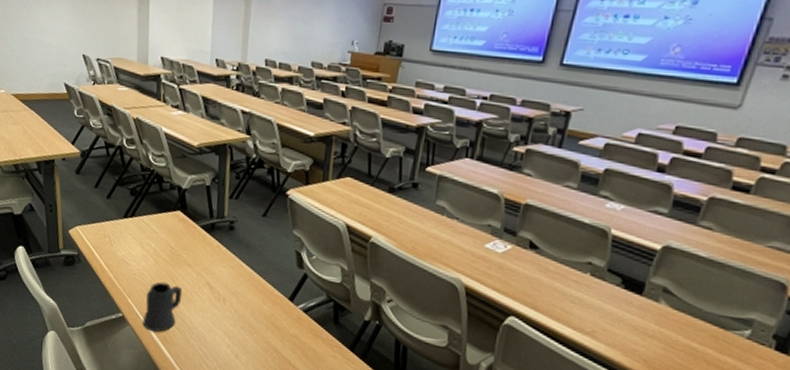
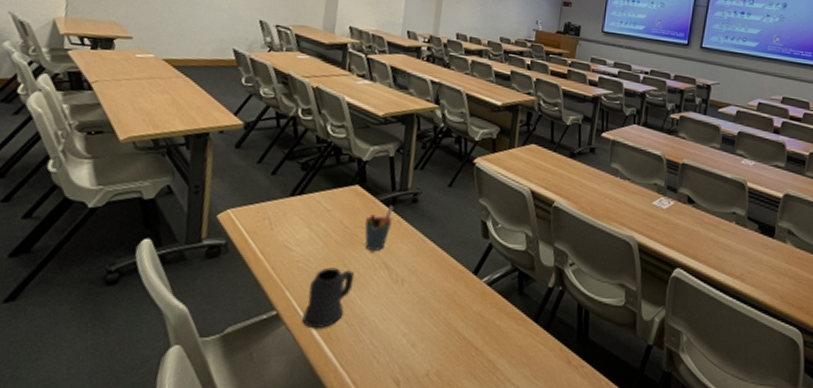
pen holder: none [188,231,213,271] -> present [364,205,394,251]

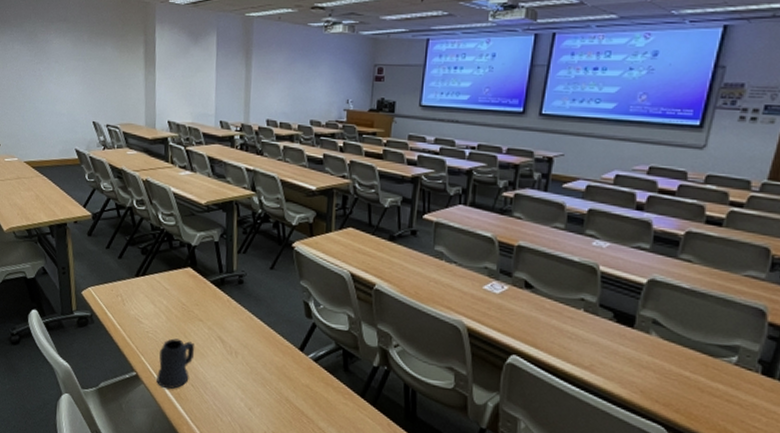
pen holder: present [364,205,394,251] -> none [199,285,223,326]

